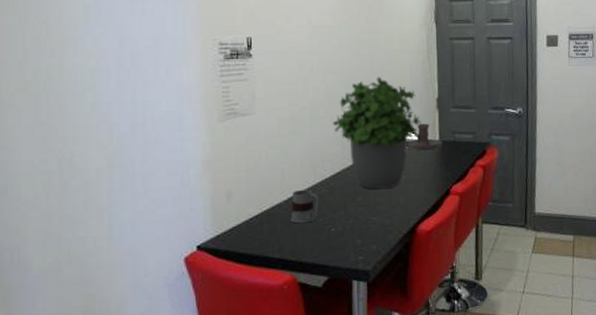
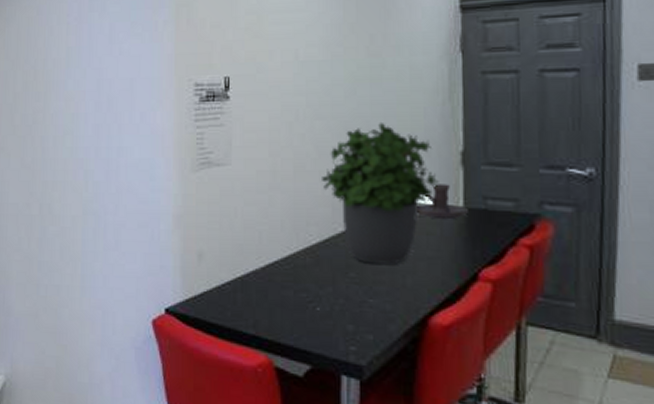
mug: present [291,190,320,224] -> none [268,257,303,297]

